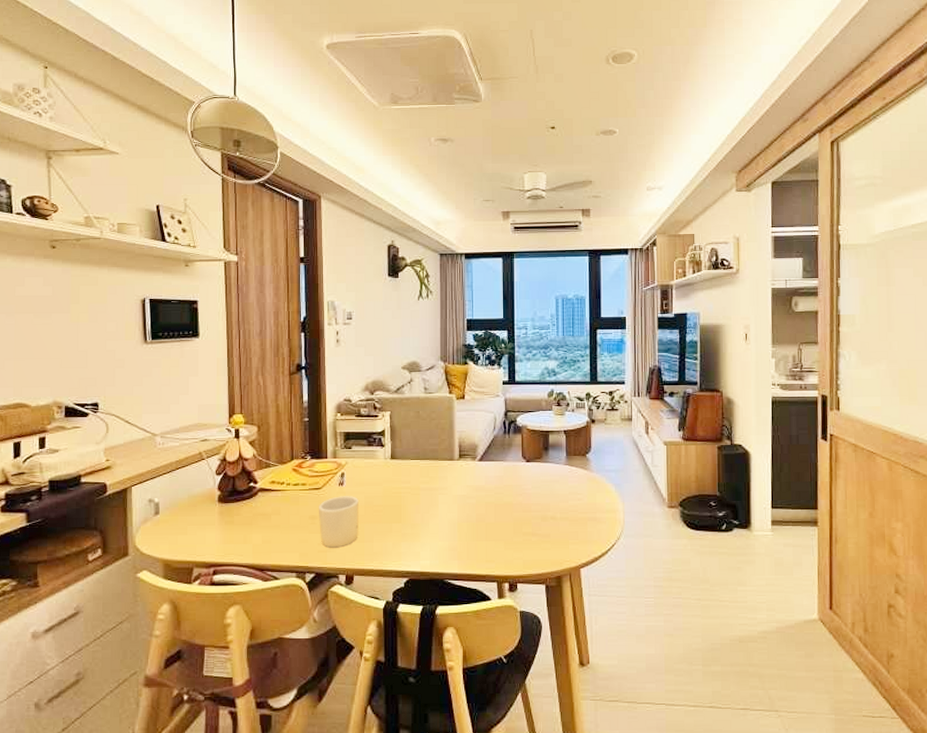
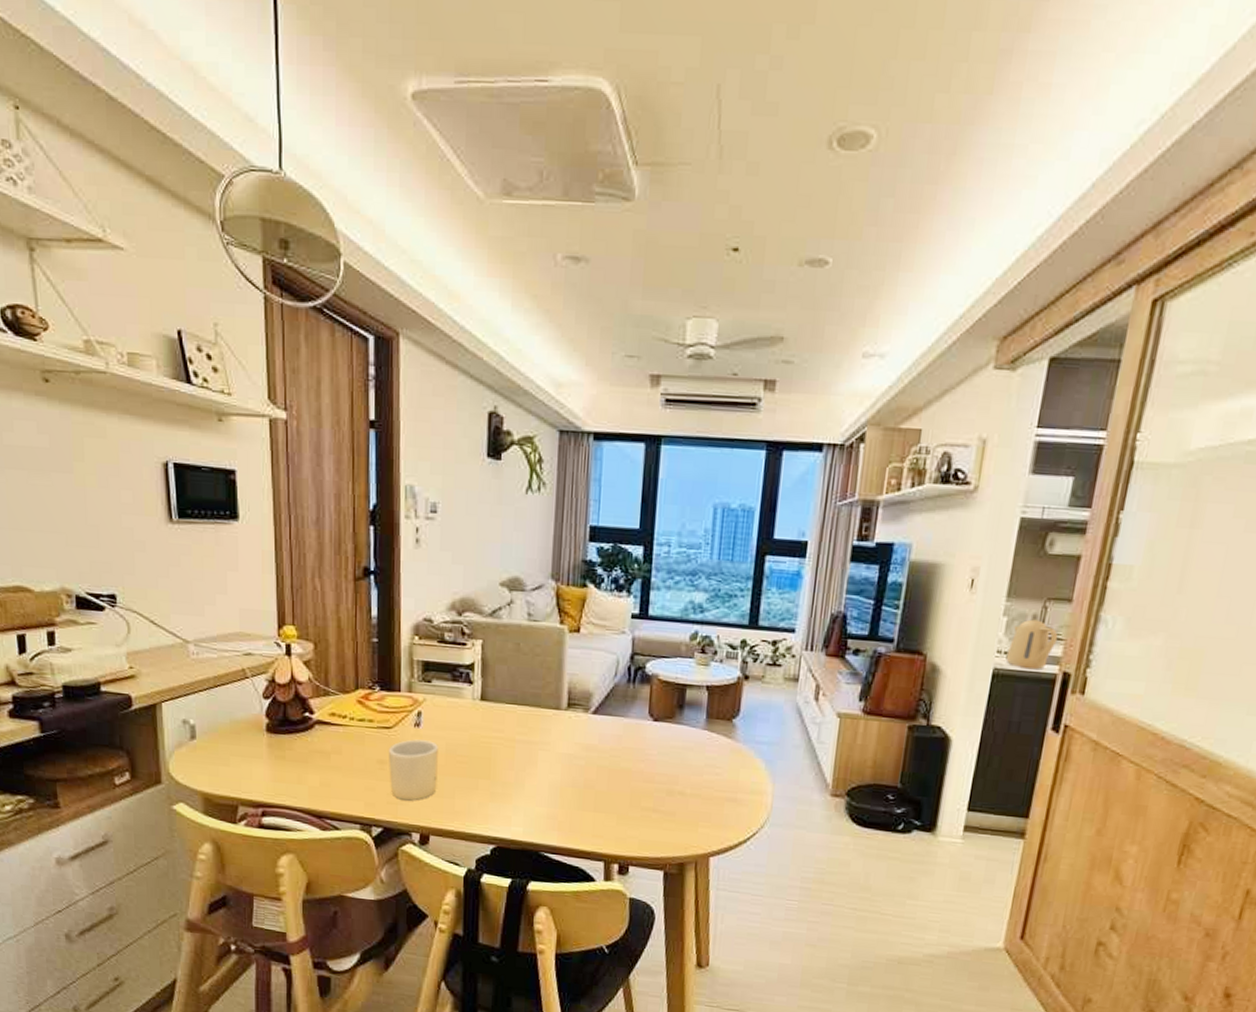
kettle: none [779,359,813,395] -> present [1006,619,1058,670]

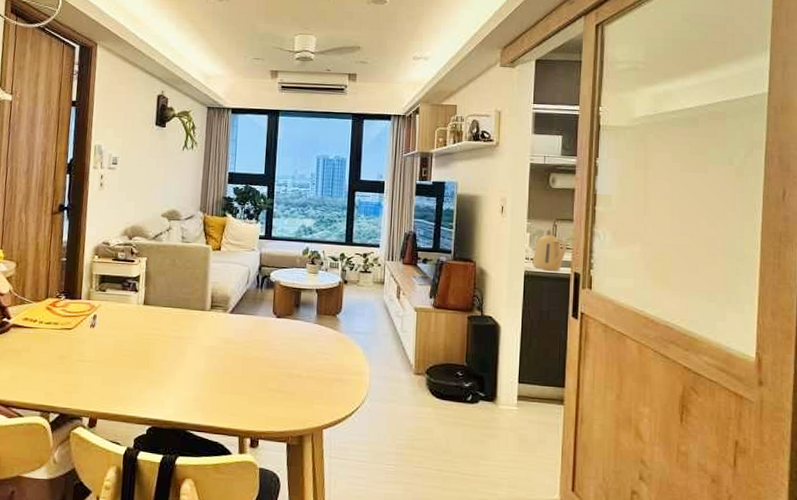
mug: present [388,739,438,801] -> none [67,338,108,390]

